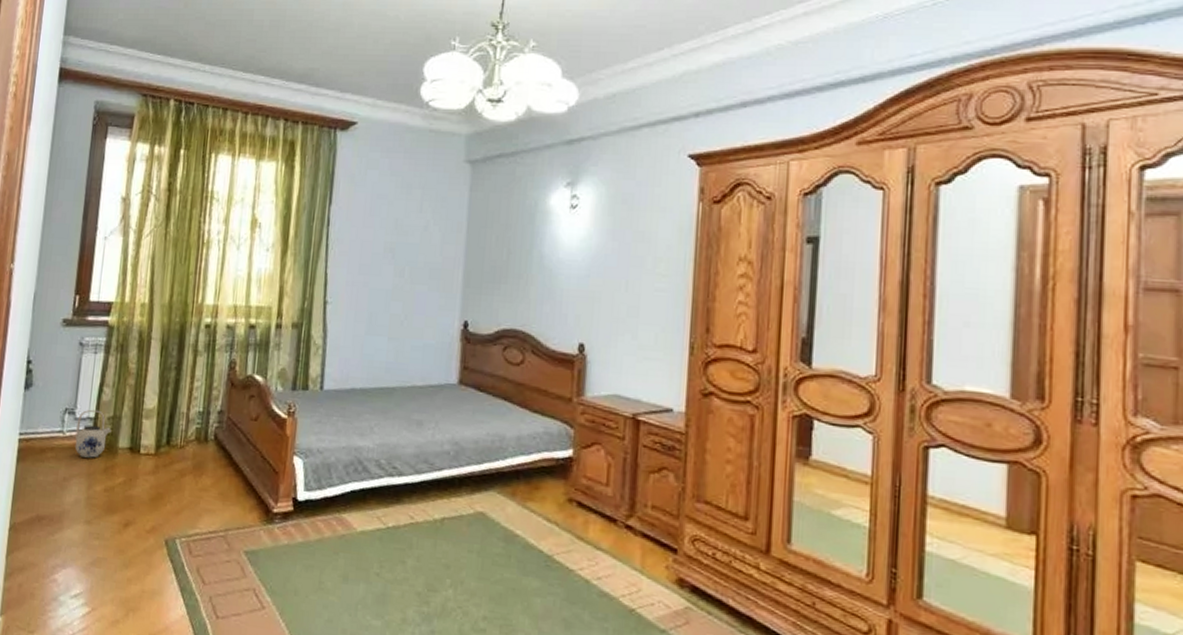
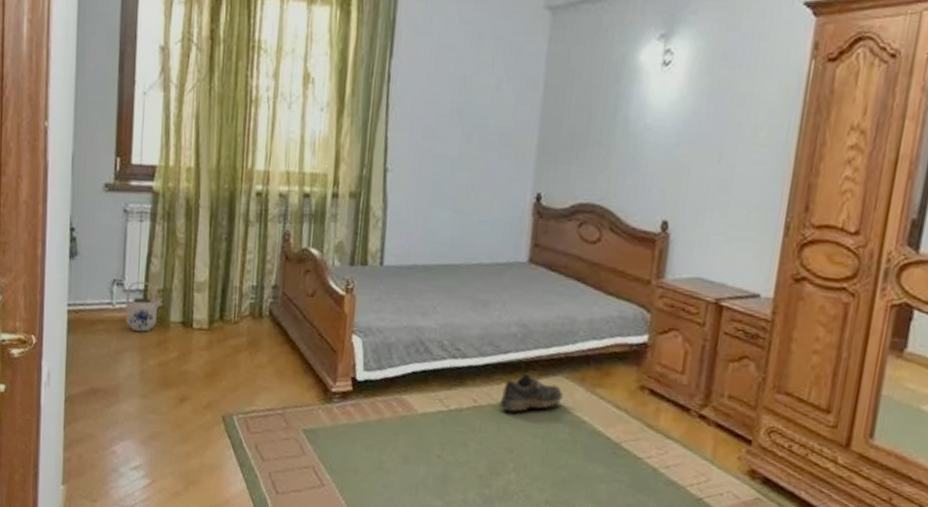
shoe: none [435,489,496,528] -> present [500,373,564,412]

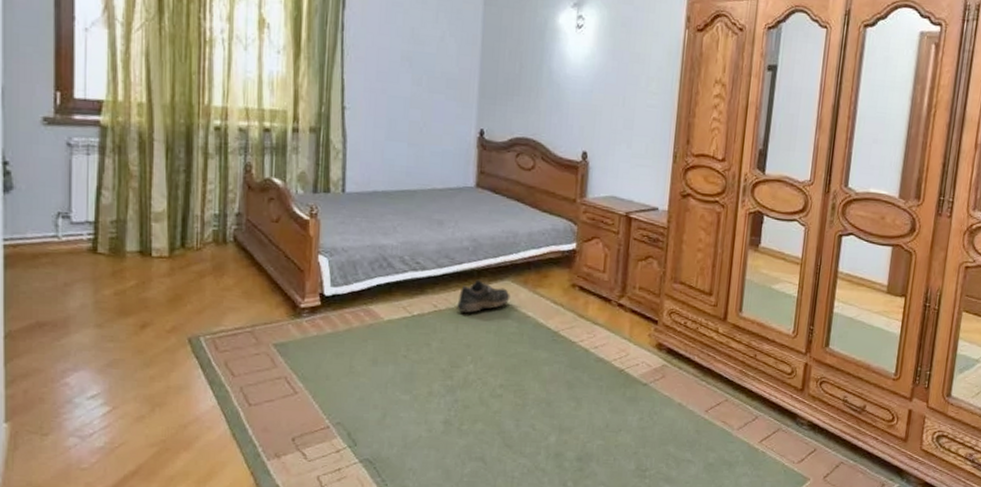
teapot: present [125,281,162,332] -> none [74,213,116,263]

